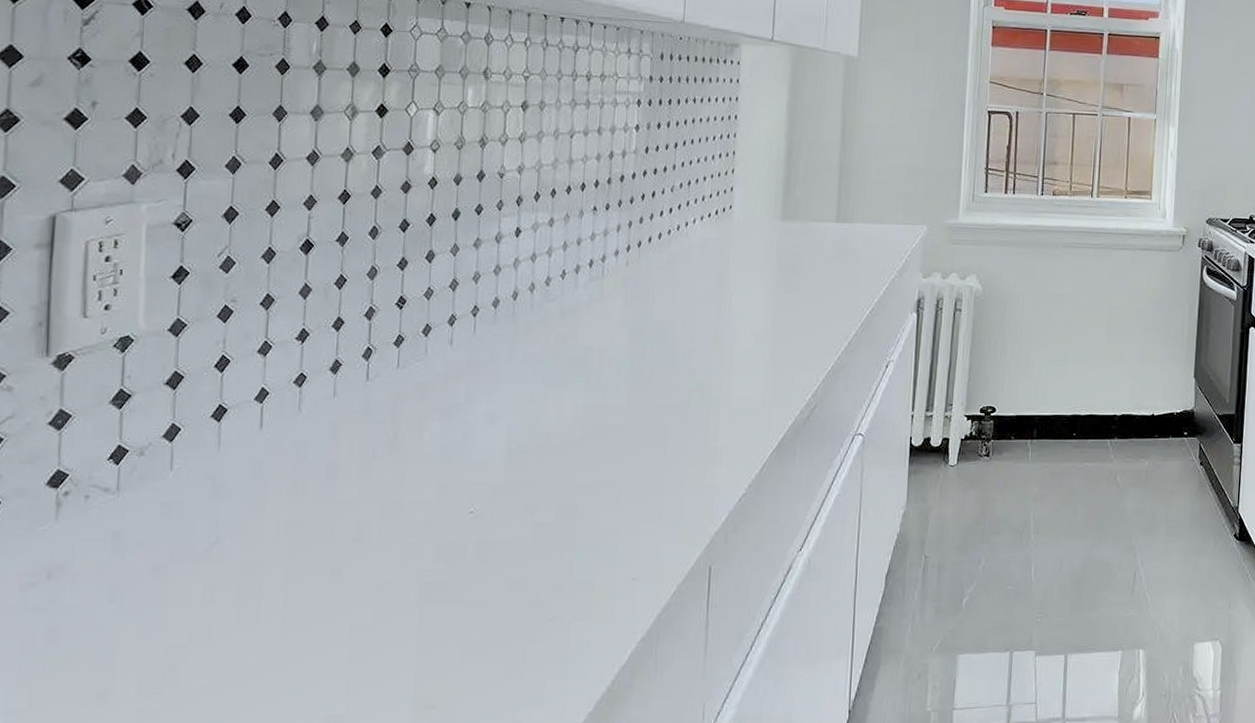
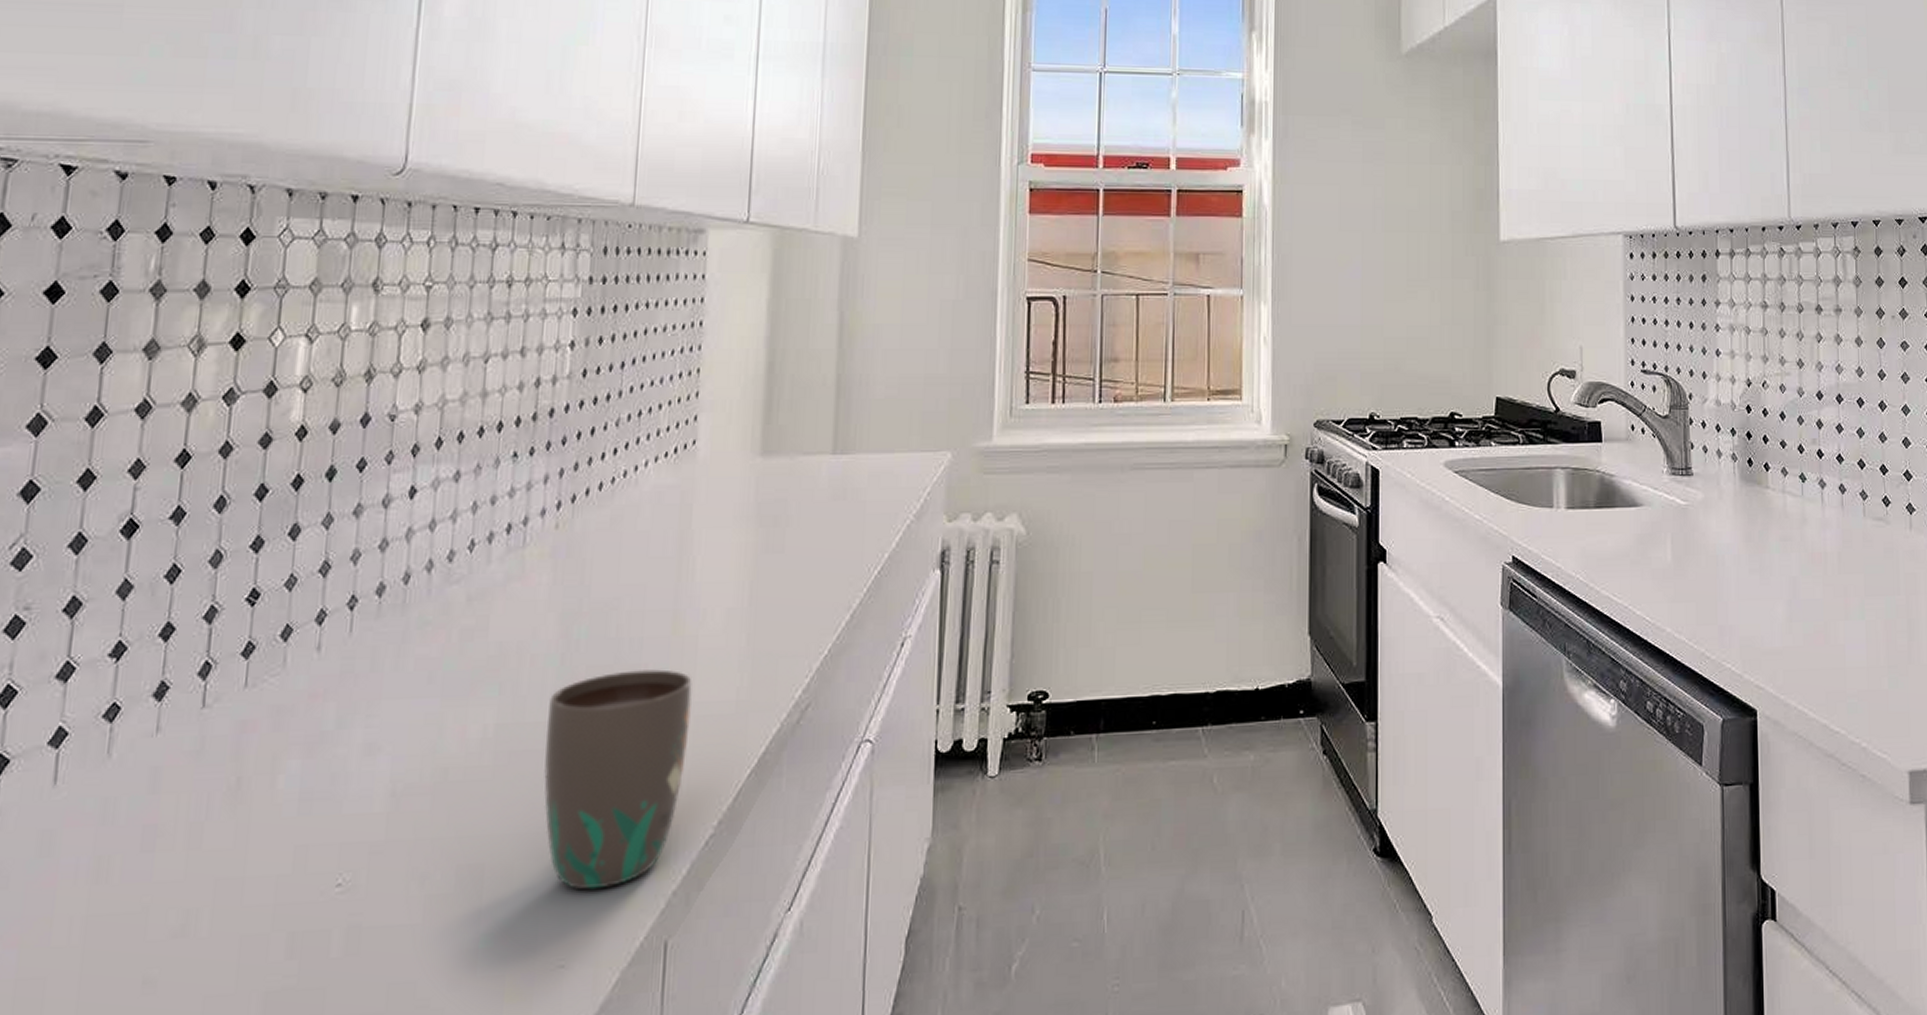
mug: none [620,373,730,527] -> present [544,669,692,890]

